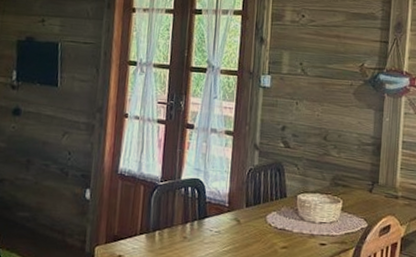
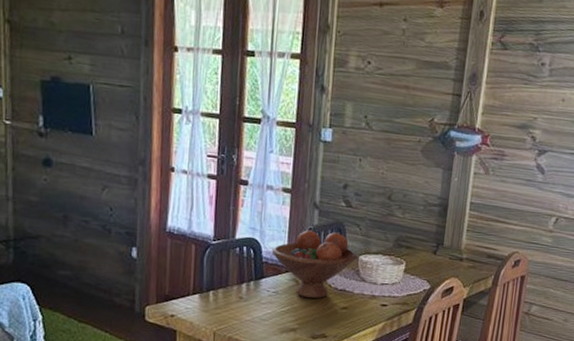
fruit bowl: none [214,170,295,239] -> present [271,230,357,299]

